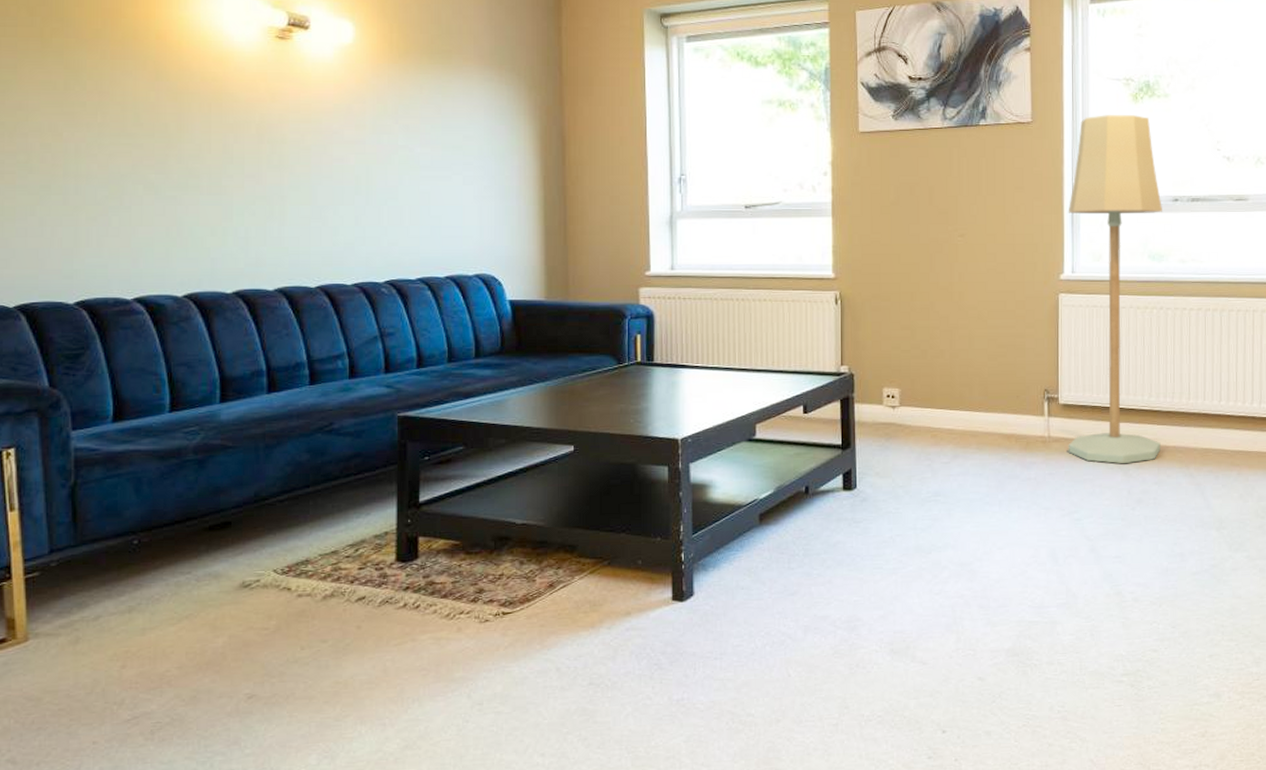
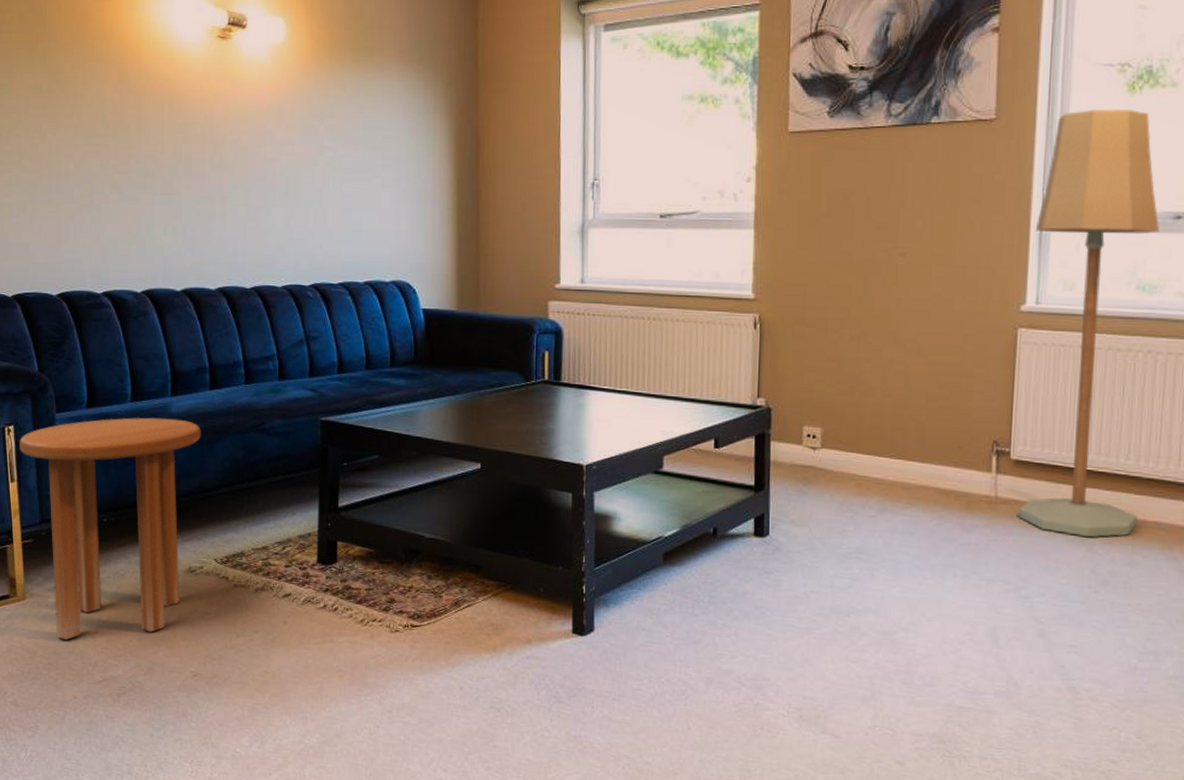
side table: none [22,426,257,681] -> present [19,417,201,641]

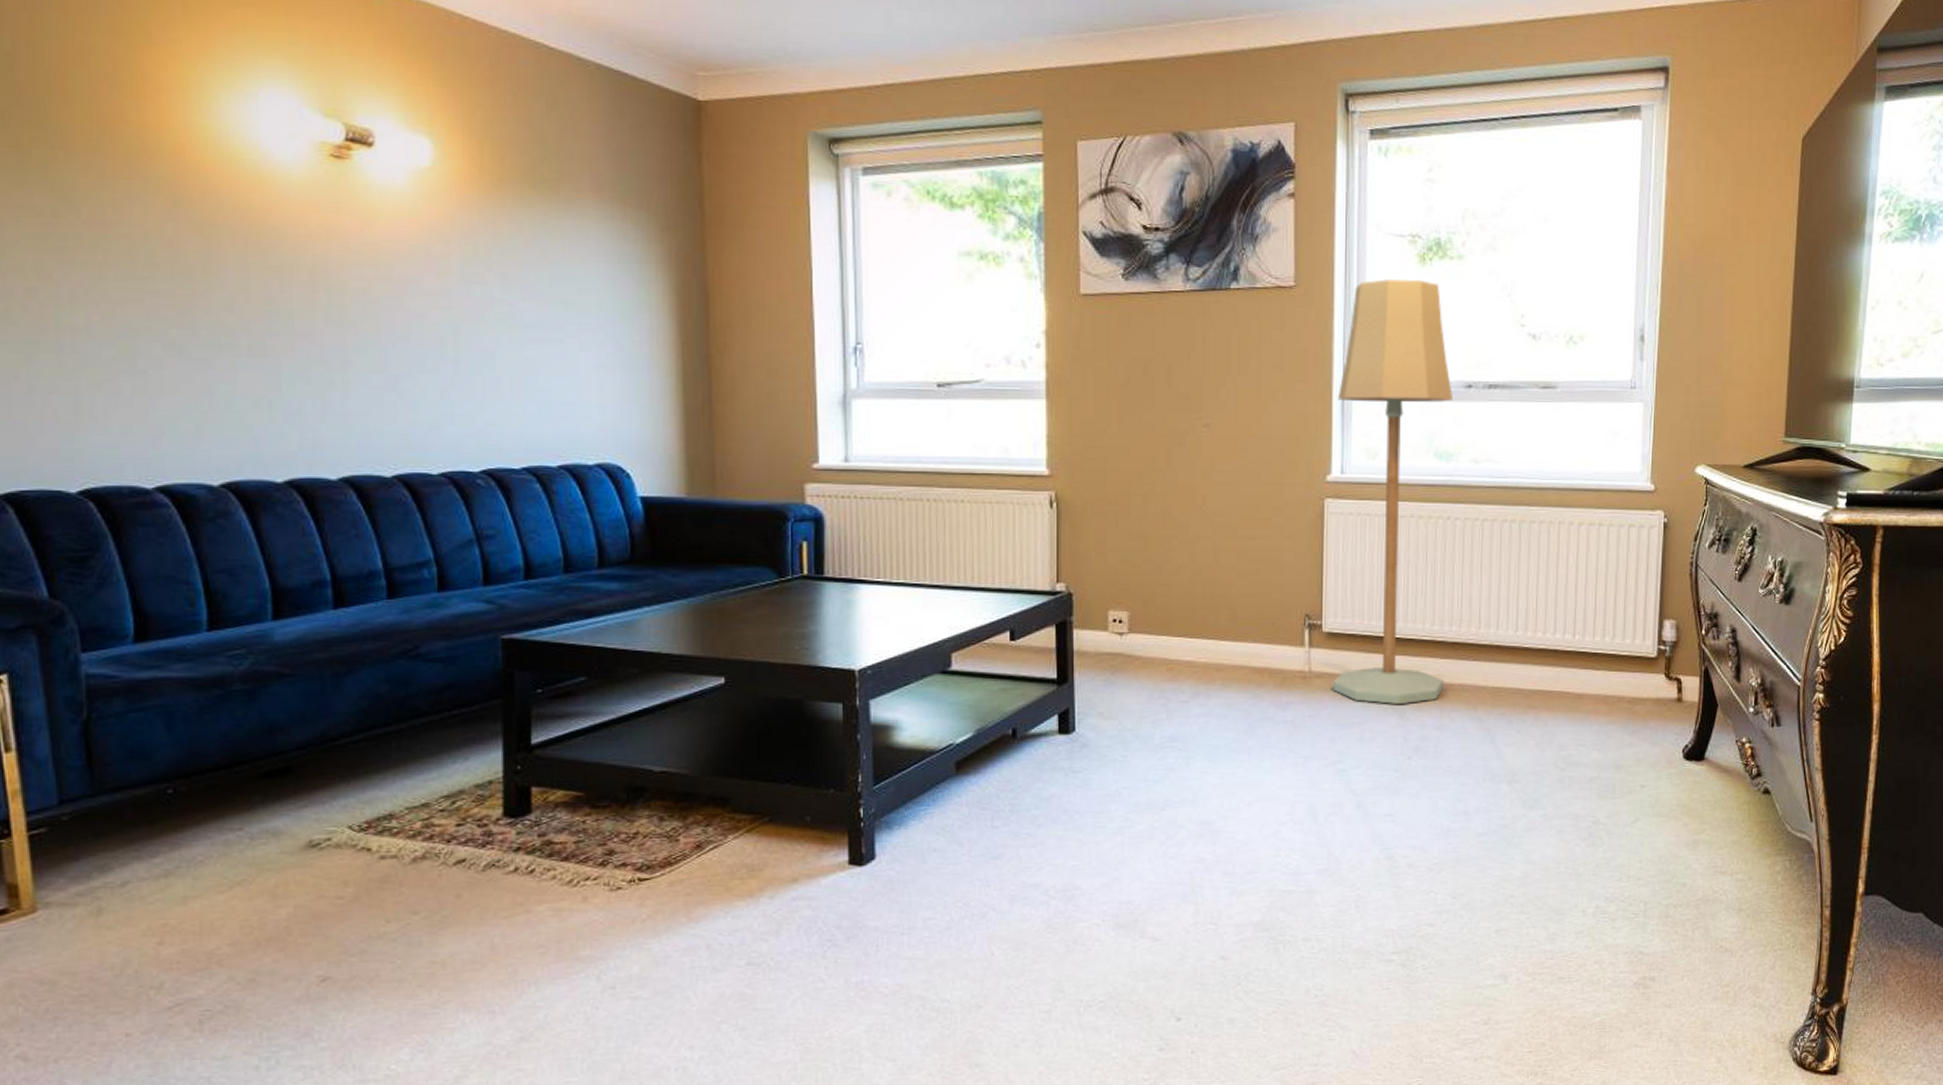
side table: present [19,417,201,641] -> none [18,649,322,960]

